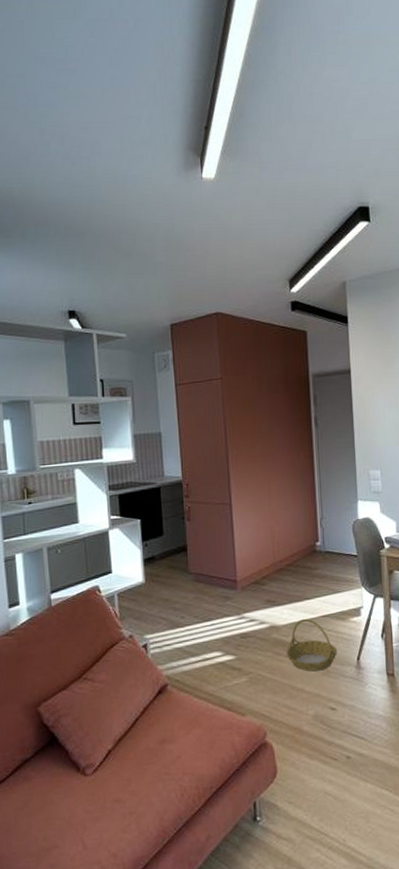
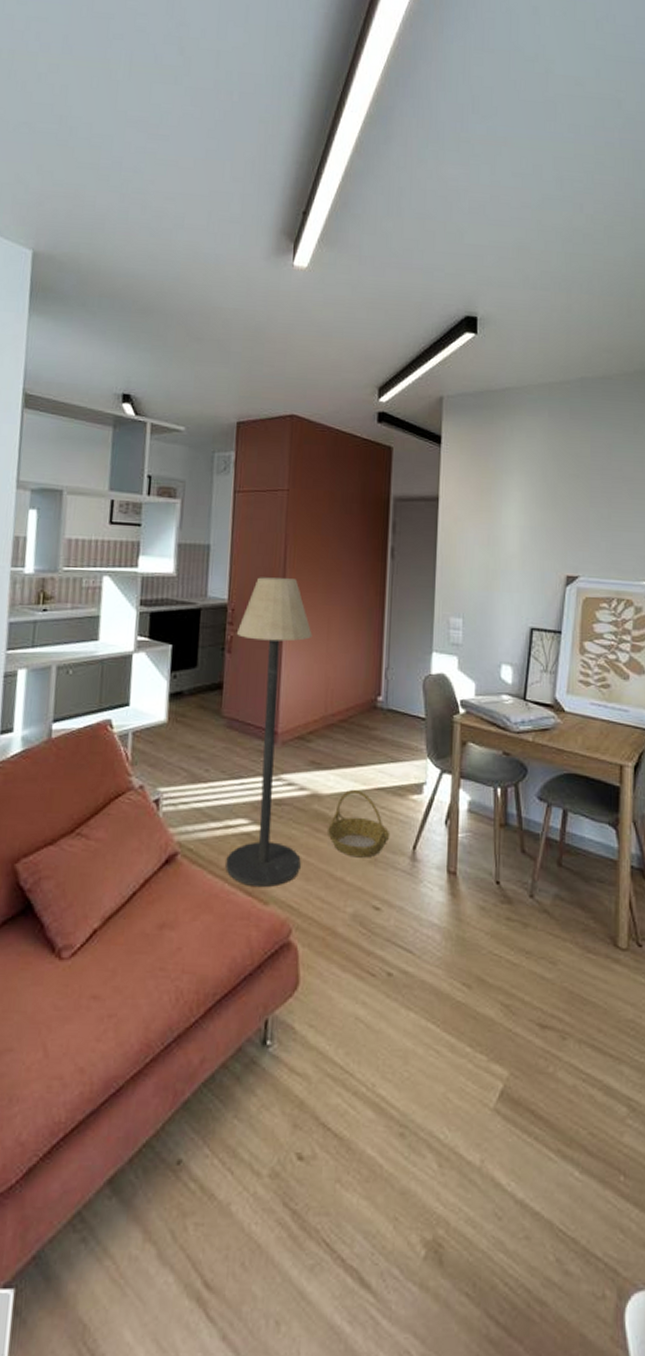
floor lamp: none [192,453,268,703] -> present [225,577,312,887]

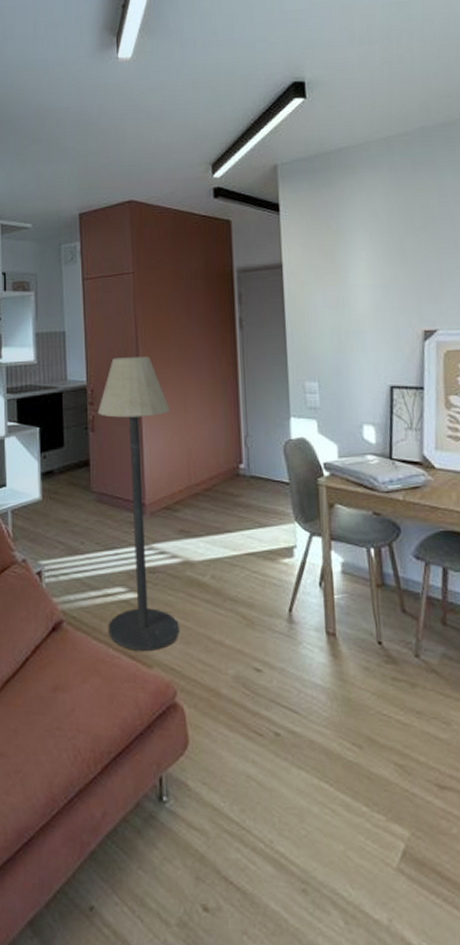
basket: present [328,789,390,858] -> none [203,555,265,621]

